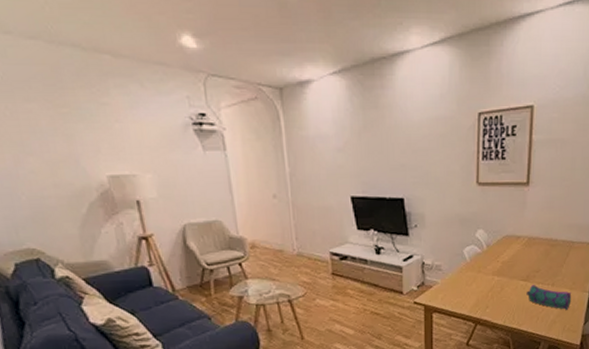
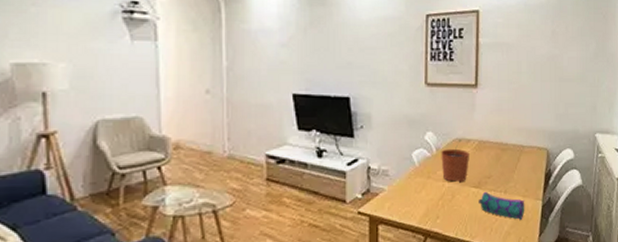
plant pot: none [491,237,519,277] -> present [441,140,469,183]

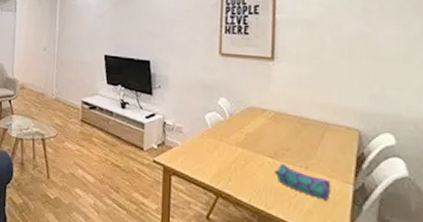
plant pot: present [441,140,469,183] -> none [234,109,265,150]

